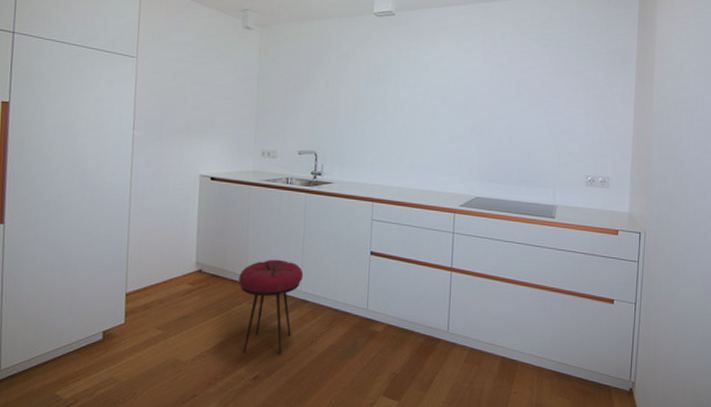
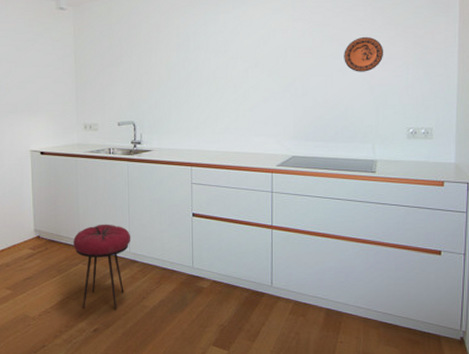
decorative plate: none [529,83,567,118] -> present [344,36,384,72]

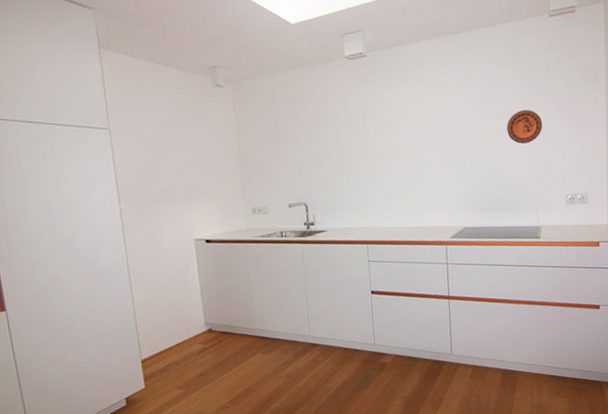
stool: present [73,224,131,310] -> none [248,309,310,399]

